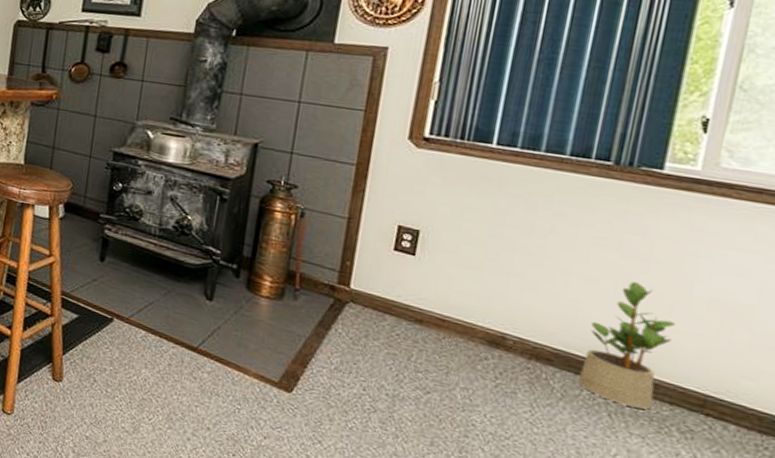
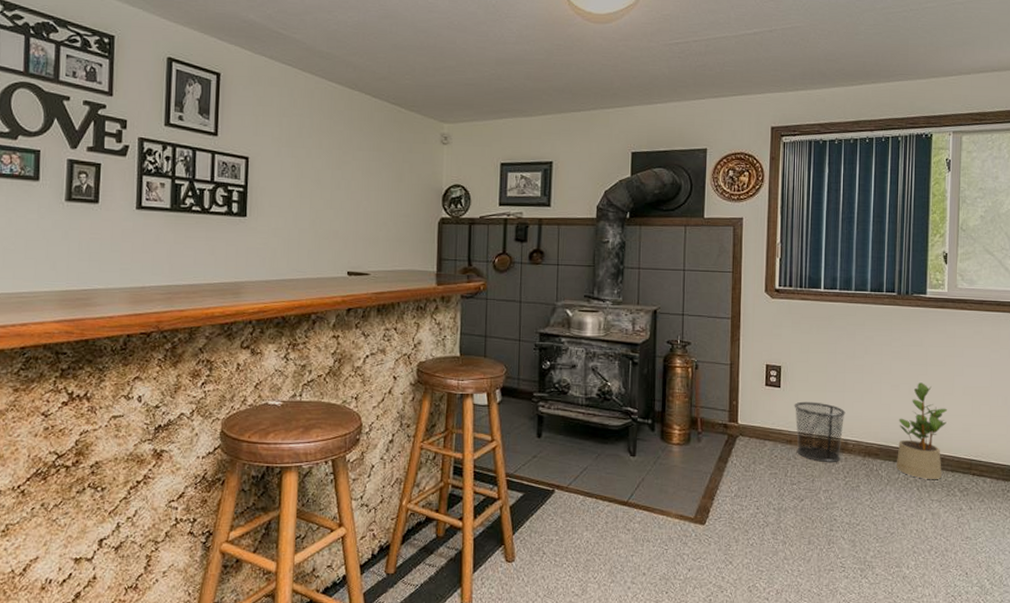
waste bin: none [429,276,508,358] -> present [794,401,846,462]

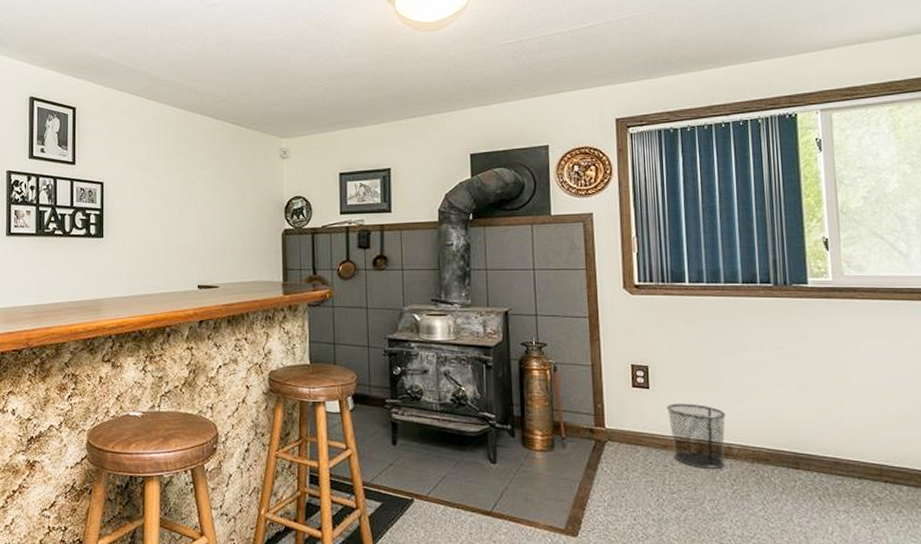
potted plant: present [897,382,948,479] -> none [789,380,847,487]

